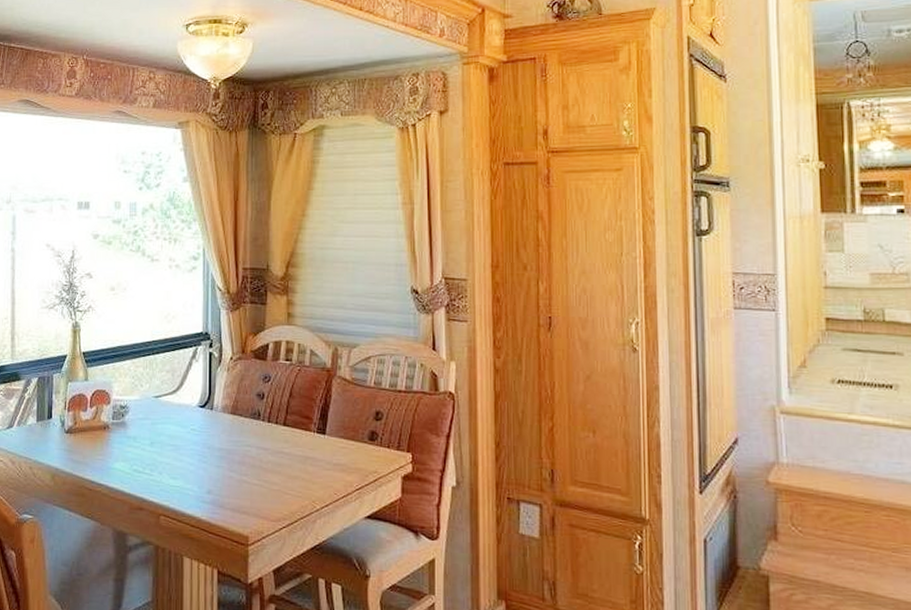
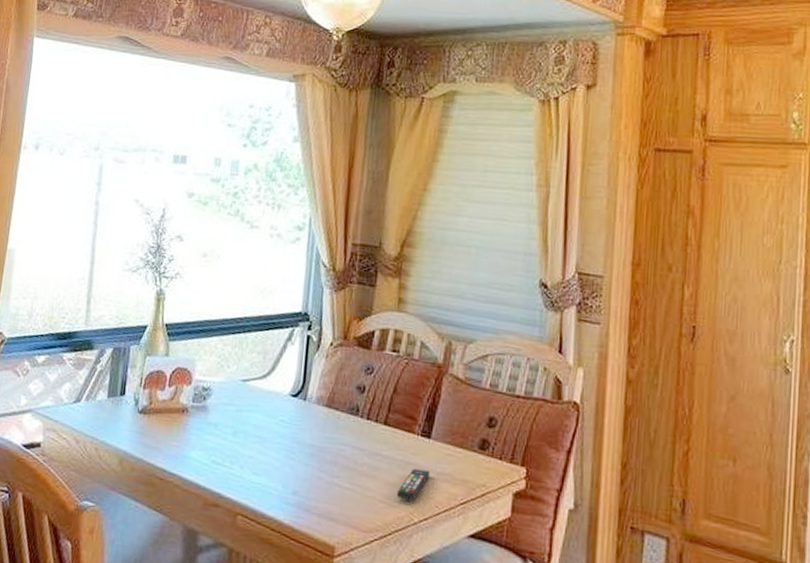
remote control: none [299,462,328,490] -> present [396,468,431,500]

